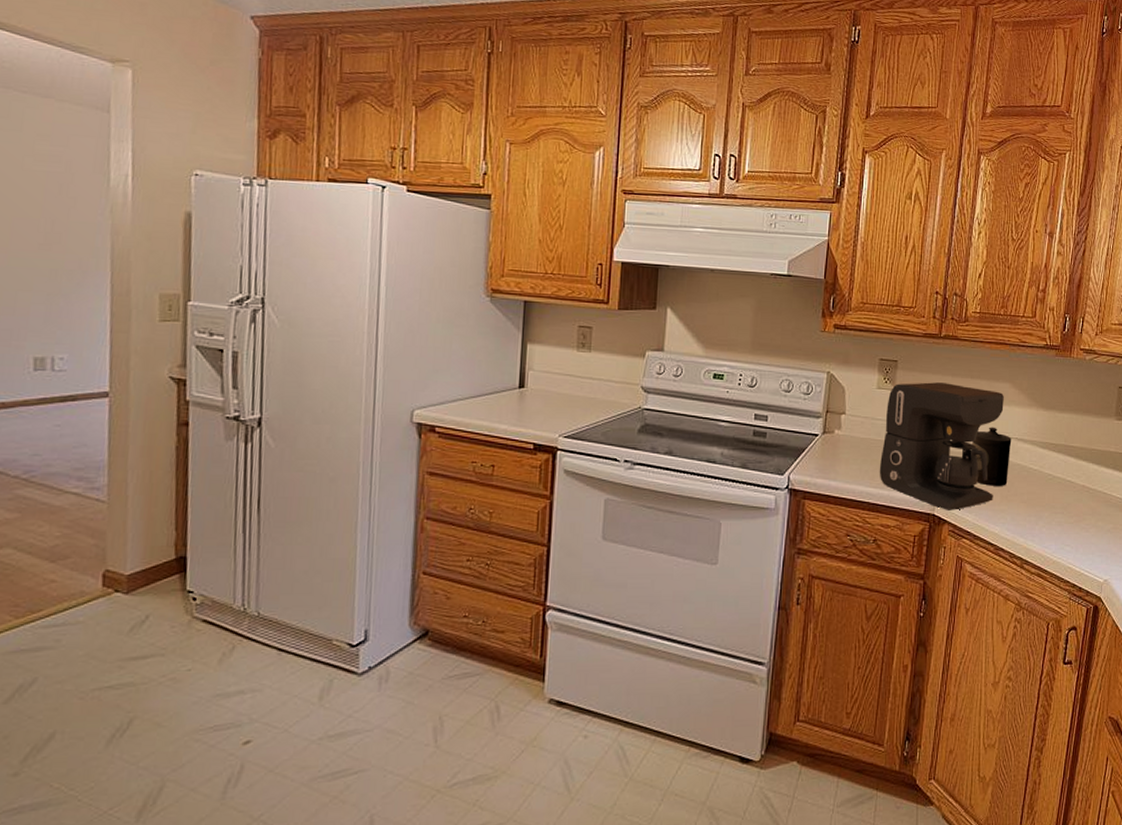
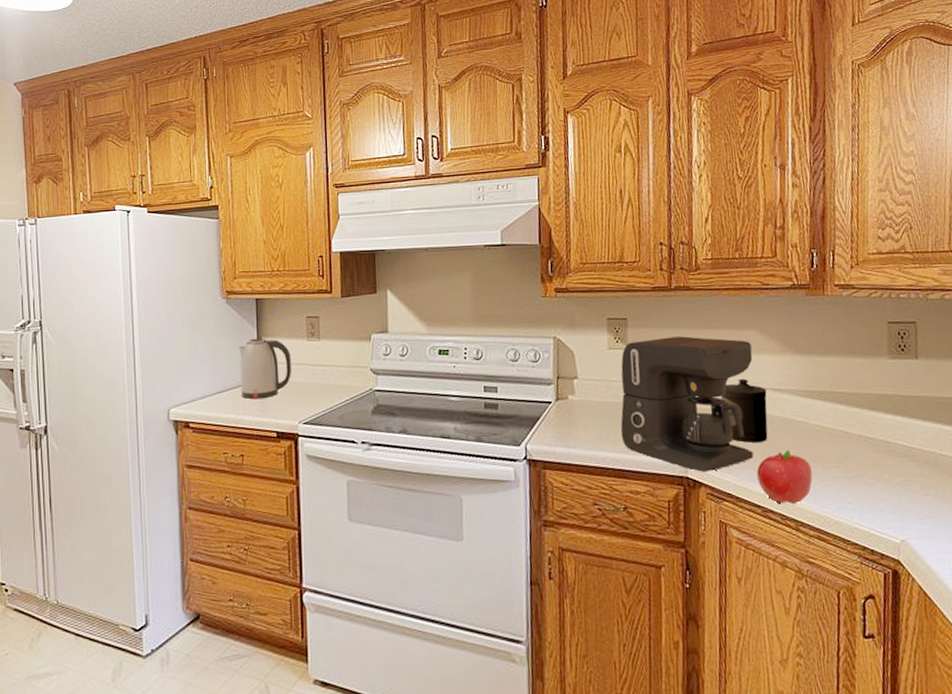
kettle: none [497,343,558,408] -> present [239,338,292,400]
fruit: none [994,495,1041,543] -> present [757,450,813,504]

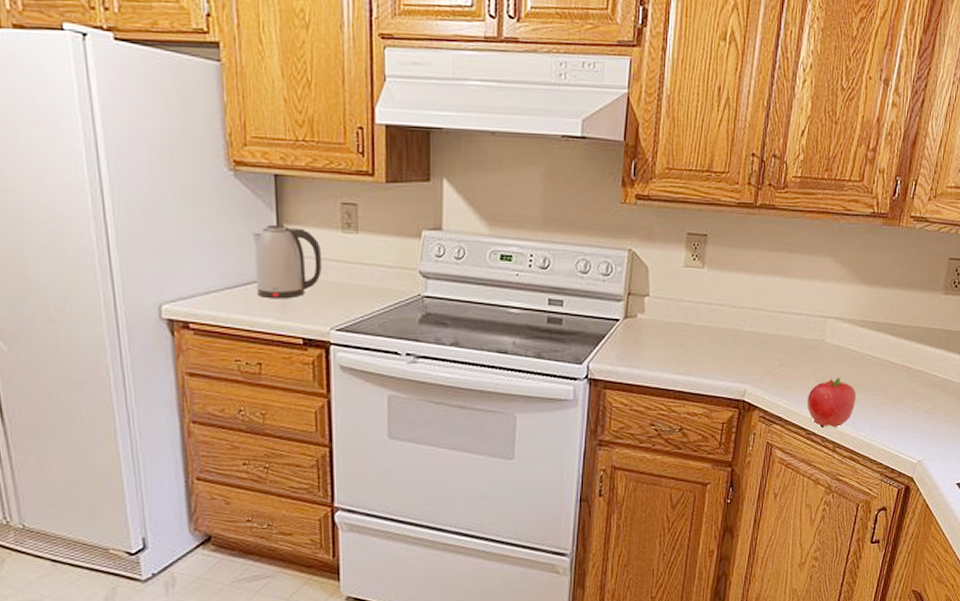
coffee maker: present [620,336,754,473] -> none [685,258,824,397]
canister: present [721,378,768,443] -> none [787,305,830,369]

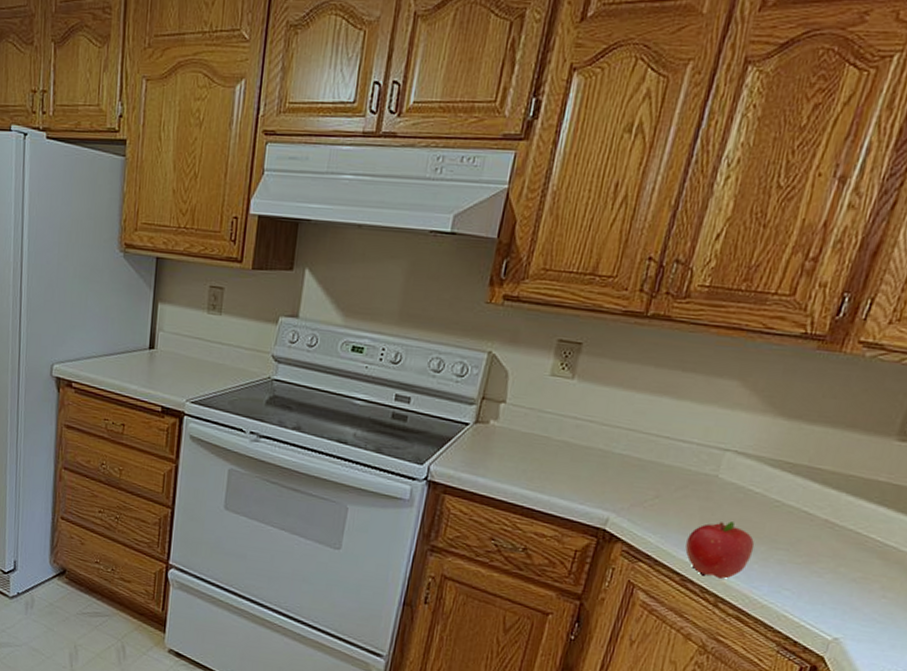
kettle: present [253,224,323,299] -> none [128,301,188,369]

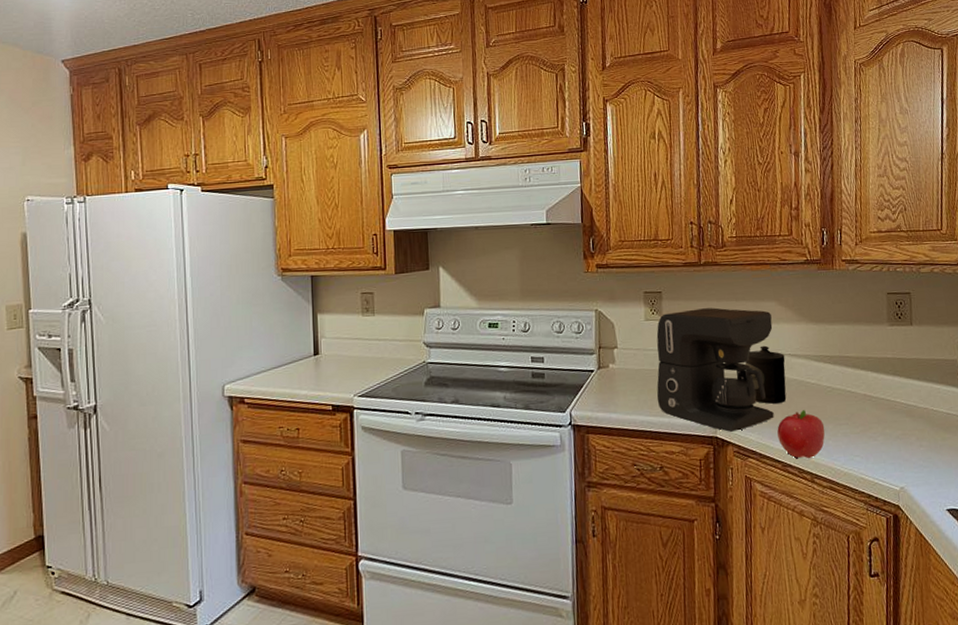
coffee maker: none [540,371,727,529] -> present [656,307,774,433]
canister: none [669,433,729,508] -> present [745,345,787,404]

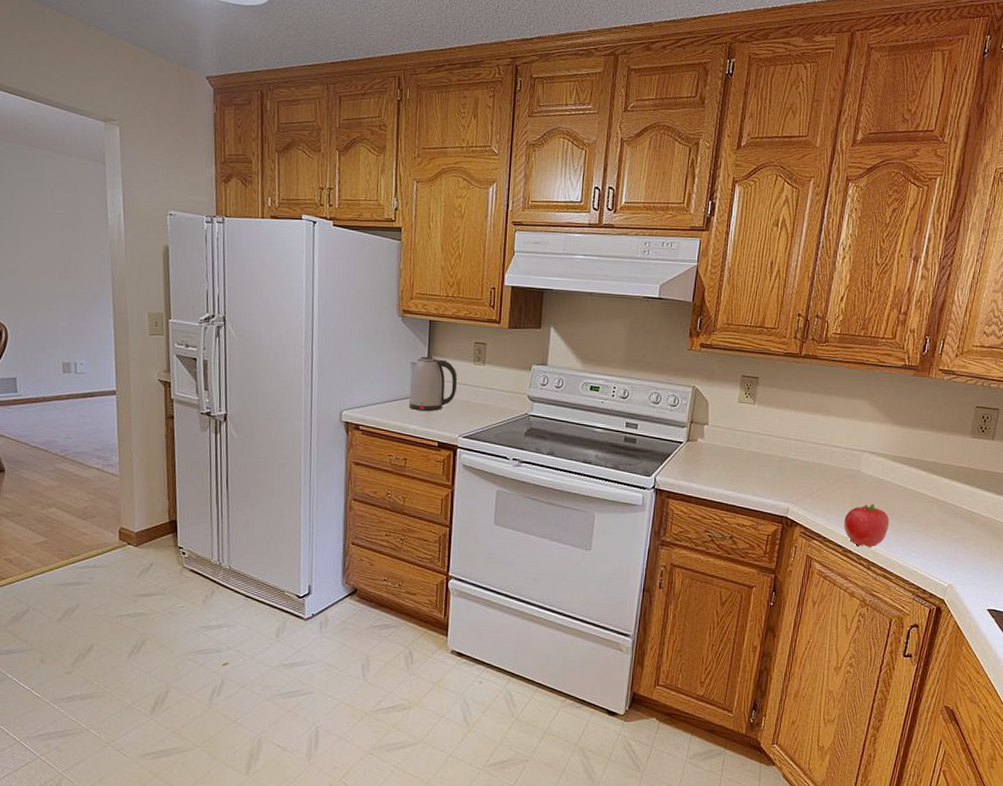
kettle: none [294,314,347,374] -> present [408,356,458,412]
coffee maker: present [656,307,774,433] -> none [737,398,860,515]
canister: present [745,345,787,404] -> none [826,440,865,495]

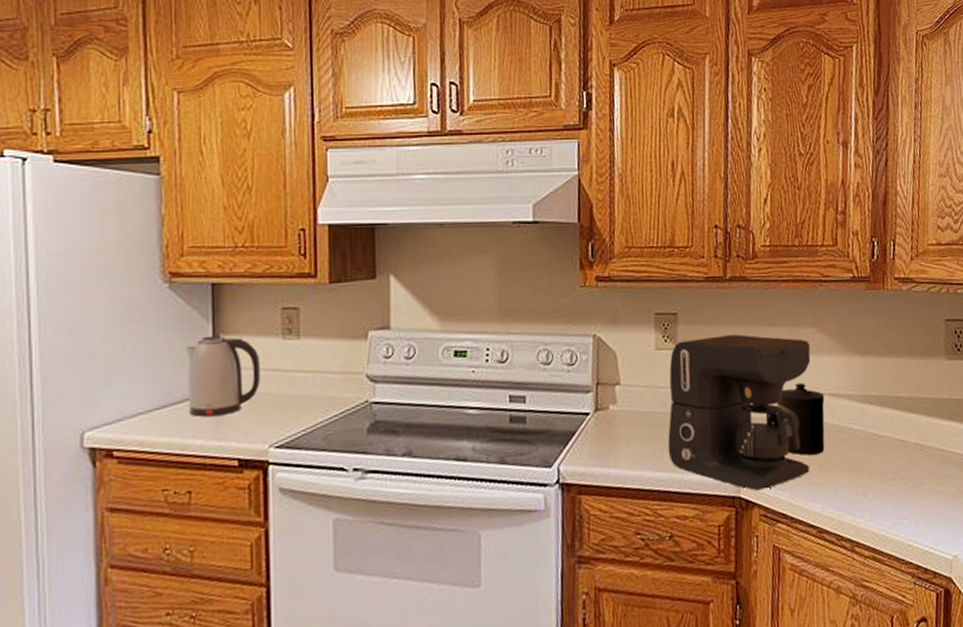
coffee maker: none [737,398,860,515] -> present [667,334,811,492]
canister: none [826,440,865,495] -> present [777,382,825,456]
fruit: present [844,504,890,547] -> none [812,463,869,522]

